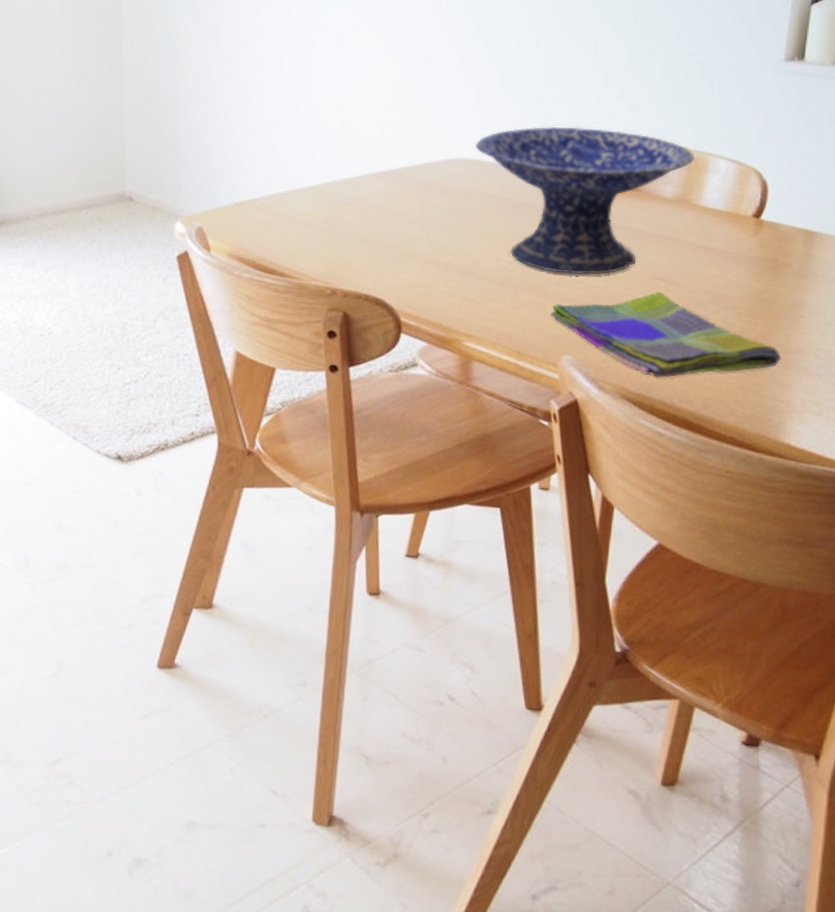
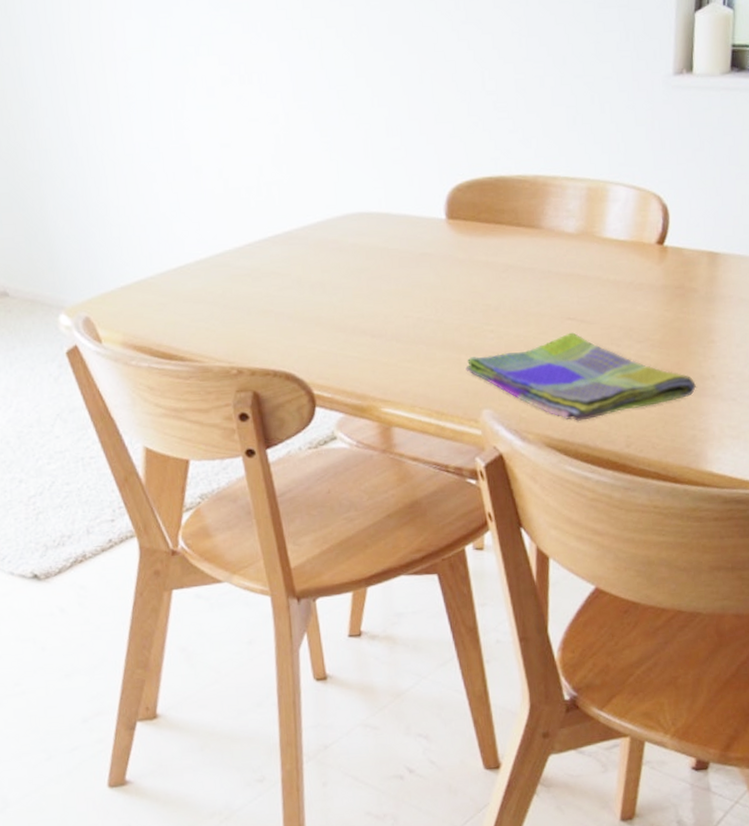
decorative bowl: present [475,126,694,275] -> none [368,166,593,325]

